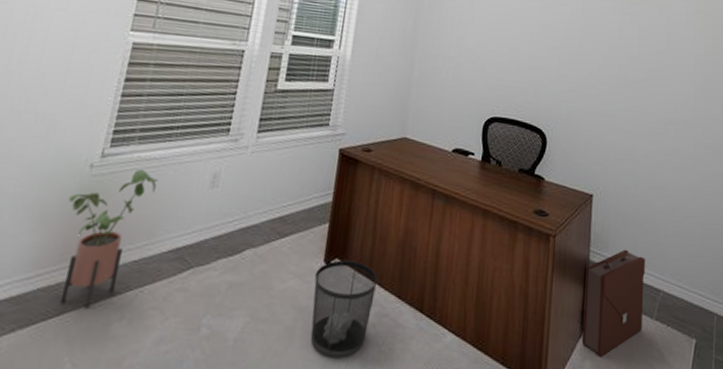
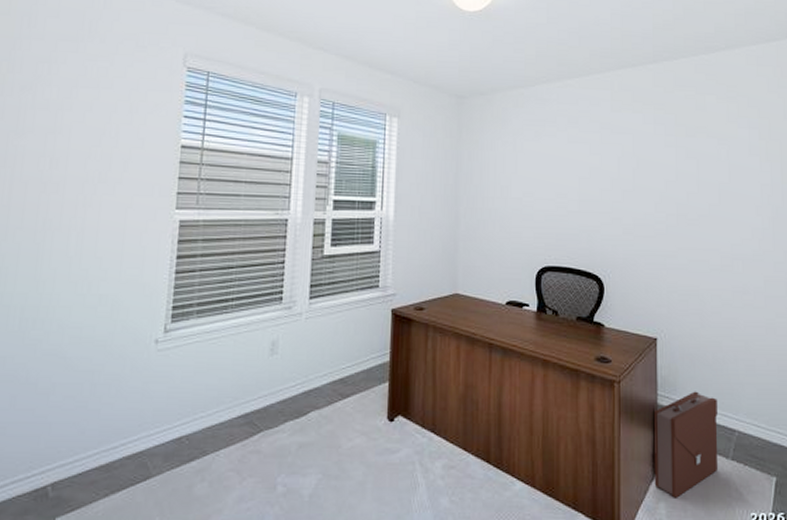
house plant: present [61,169,159,309] -> none [139,341,220,473]
waste bin: present [310,260,378,359] -> none [380,417,442,510]

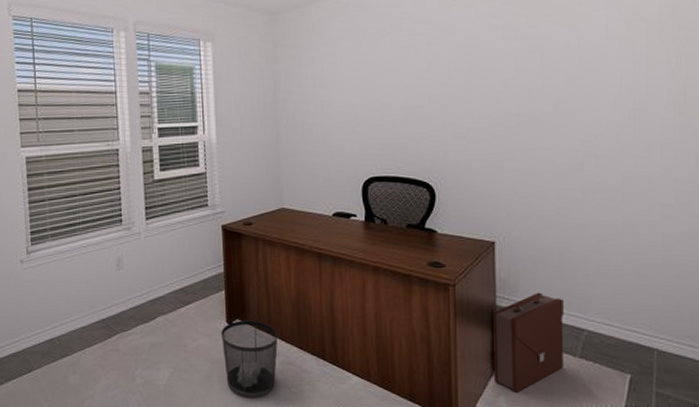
waste bin: none [380,417,442,510] -> present [221,320,278,399]

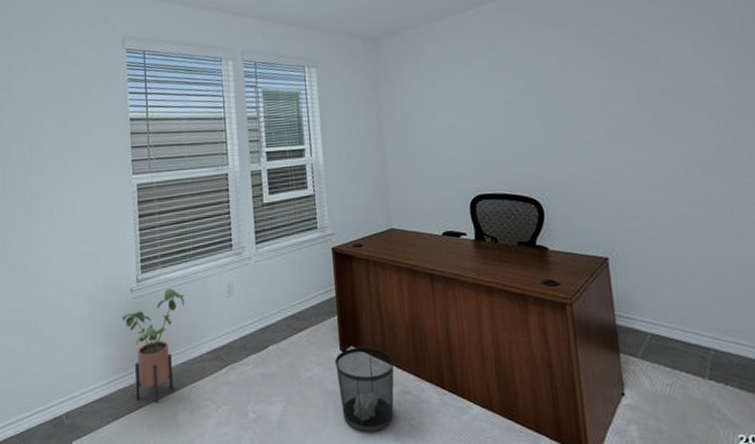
house plant: none [12,260,75,367] -> present [121,288,185,403]
briefcase: present [491,292,565,393] -> none [612,309,695,420]

